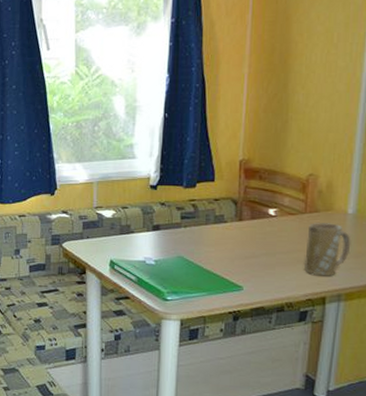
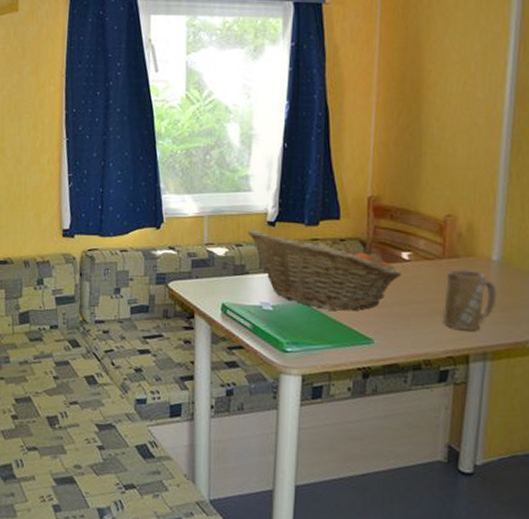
fruit basket: none [132,193,269,263] -> present [247,230,403,312]

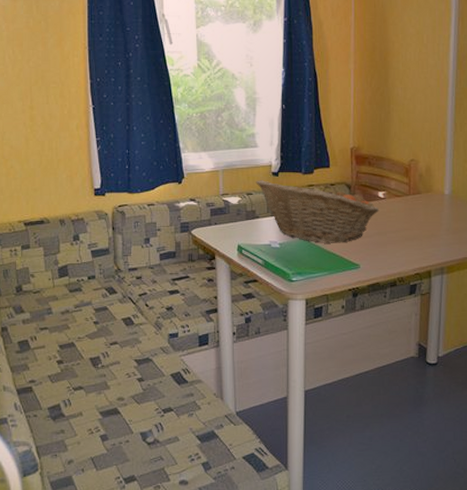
mug: present [442,269,497,331] -> none [410,203,449,252]

